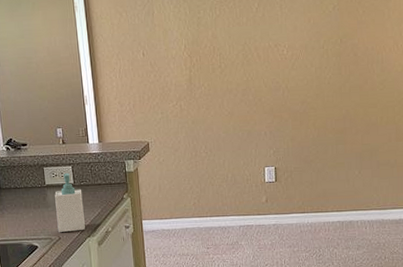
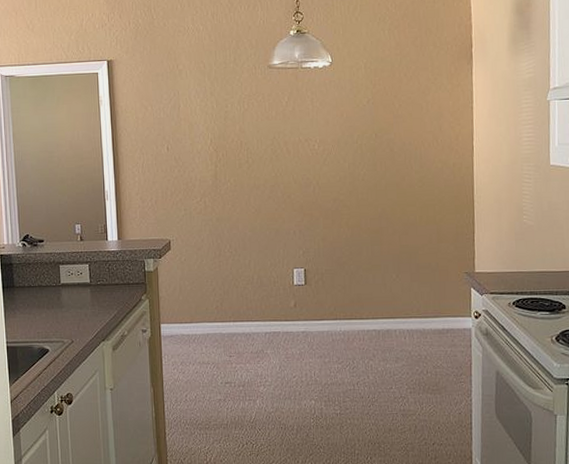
soap bottle: present [55,173,85,233] -> none [69,272,100,336]

